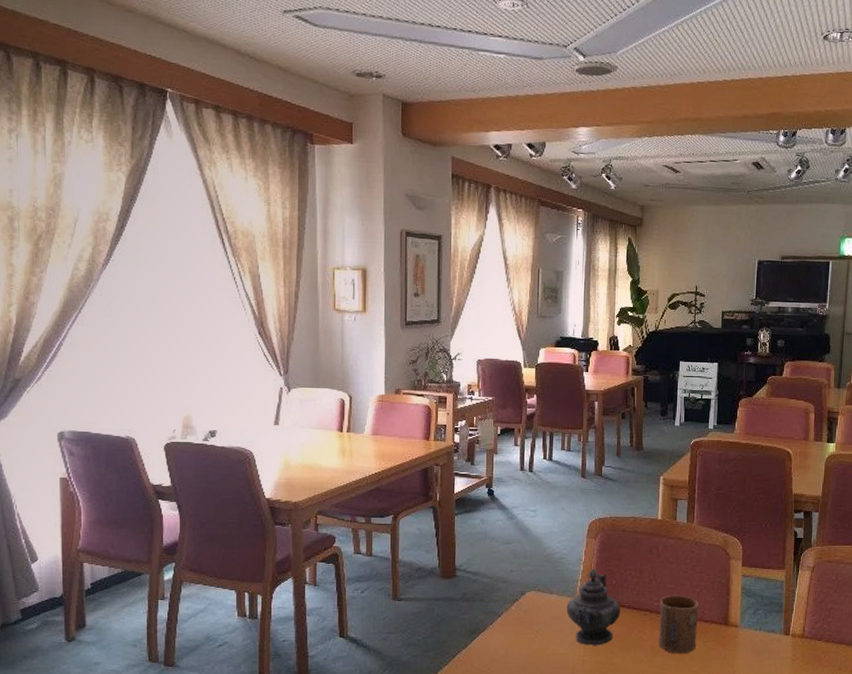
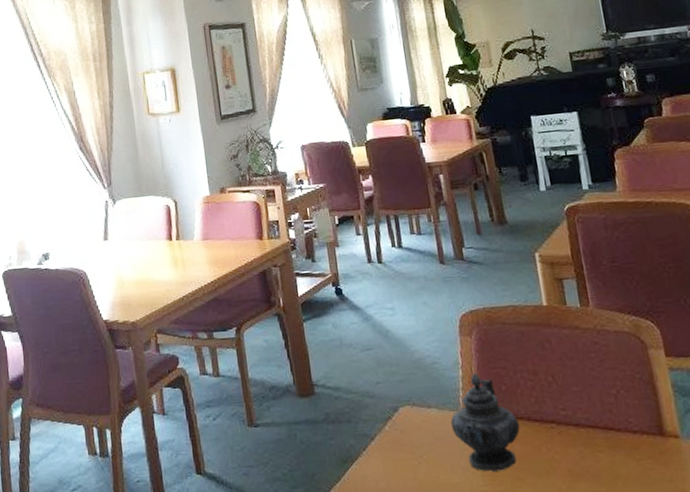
cup: present [659,595,699,654] -> none [566,399,628,478]

